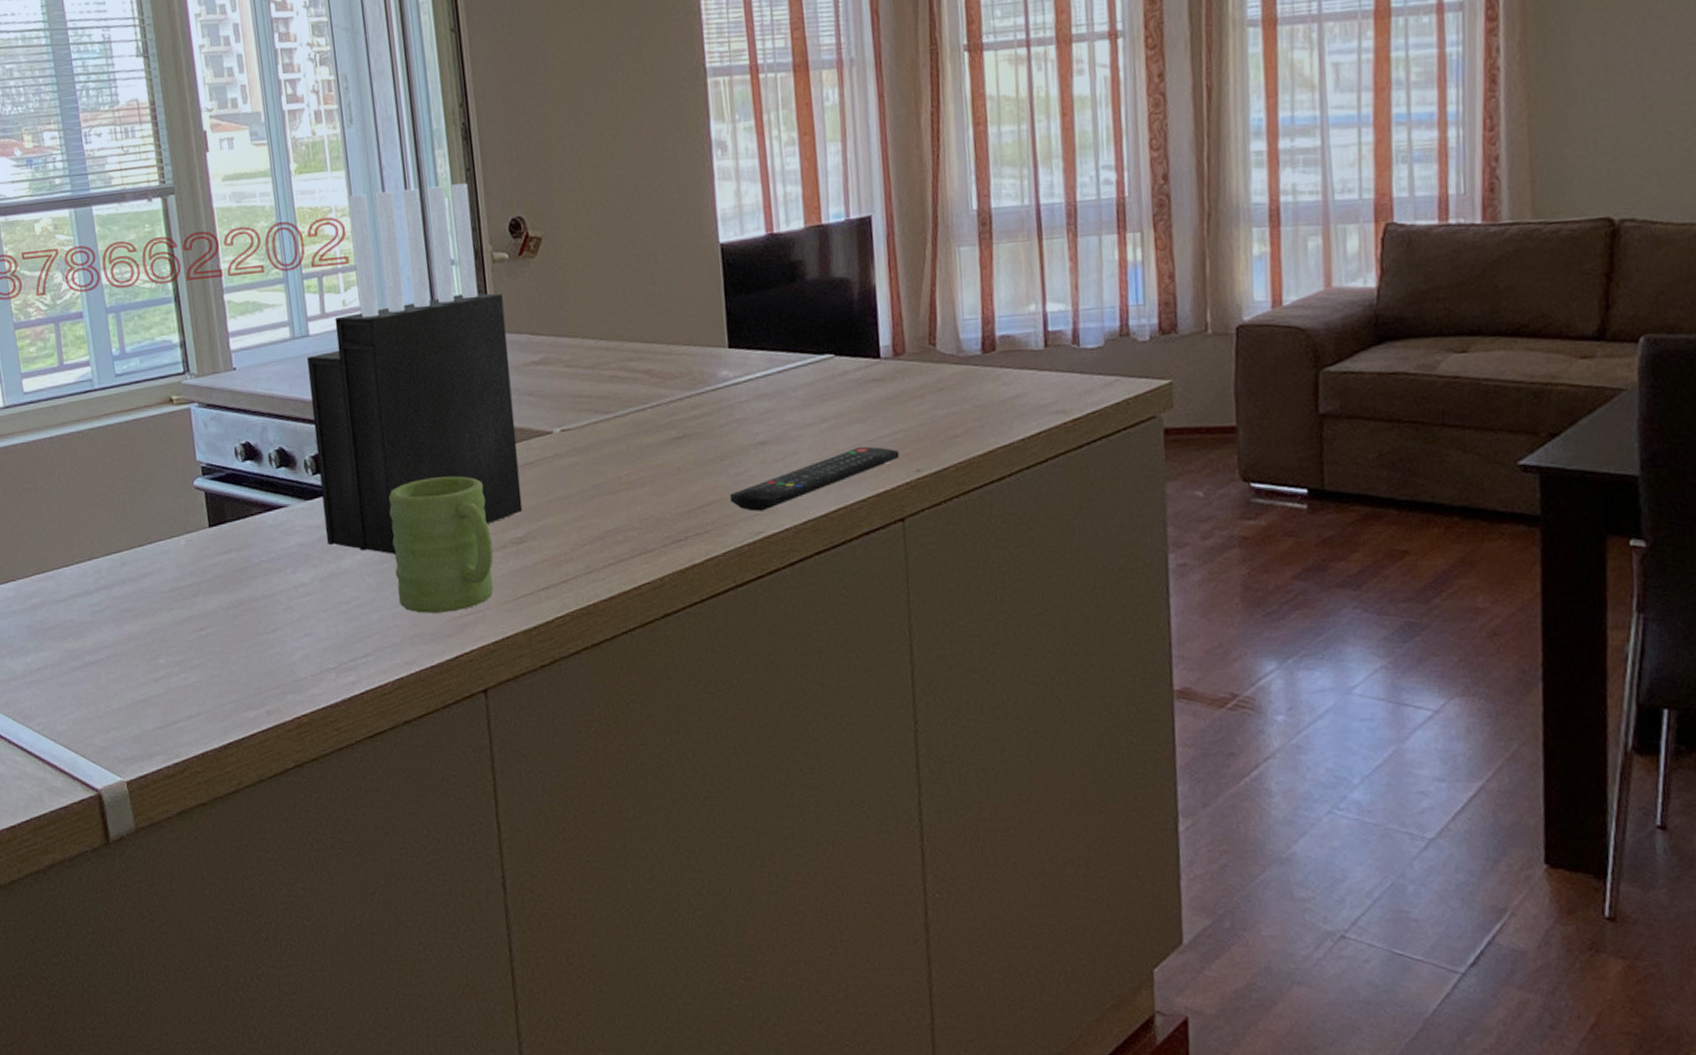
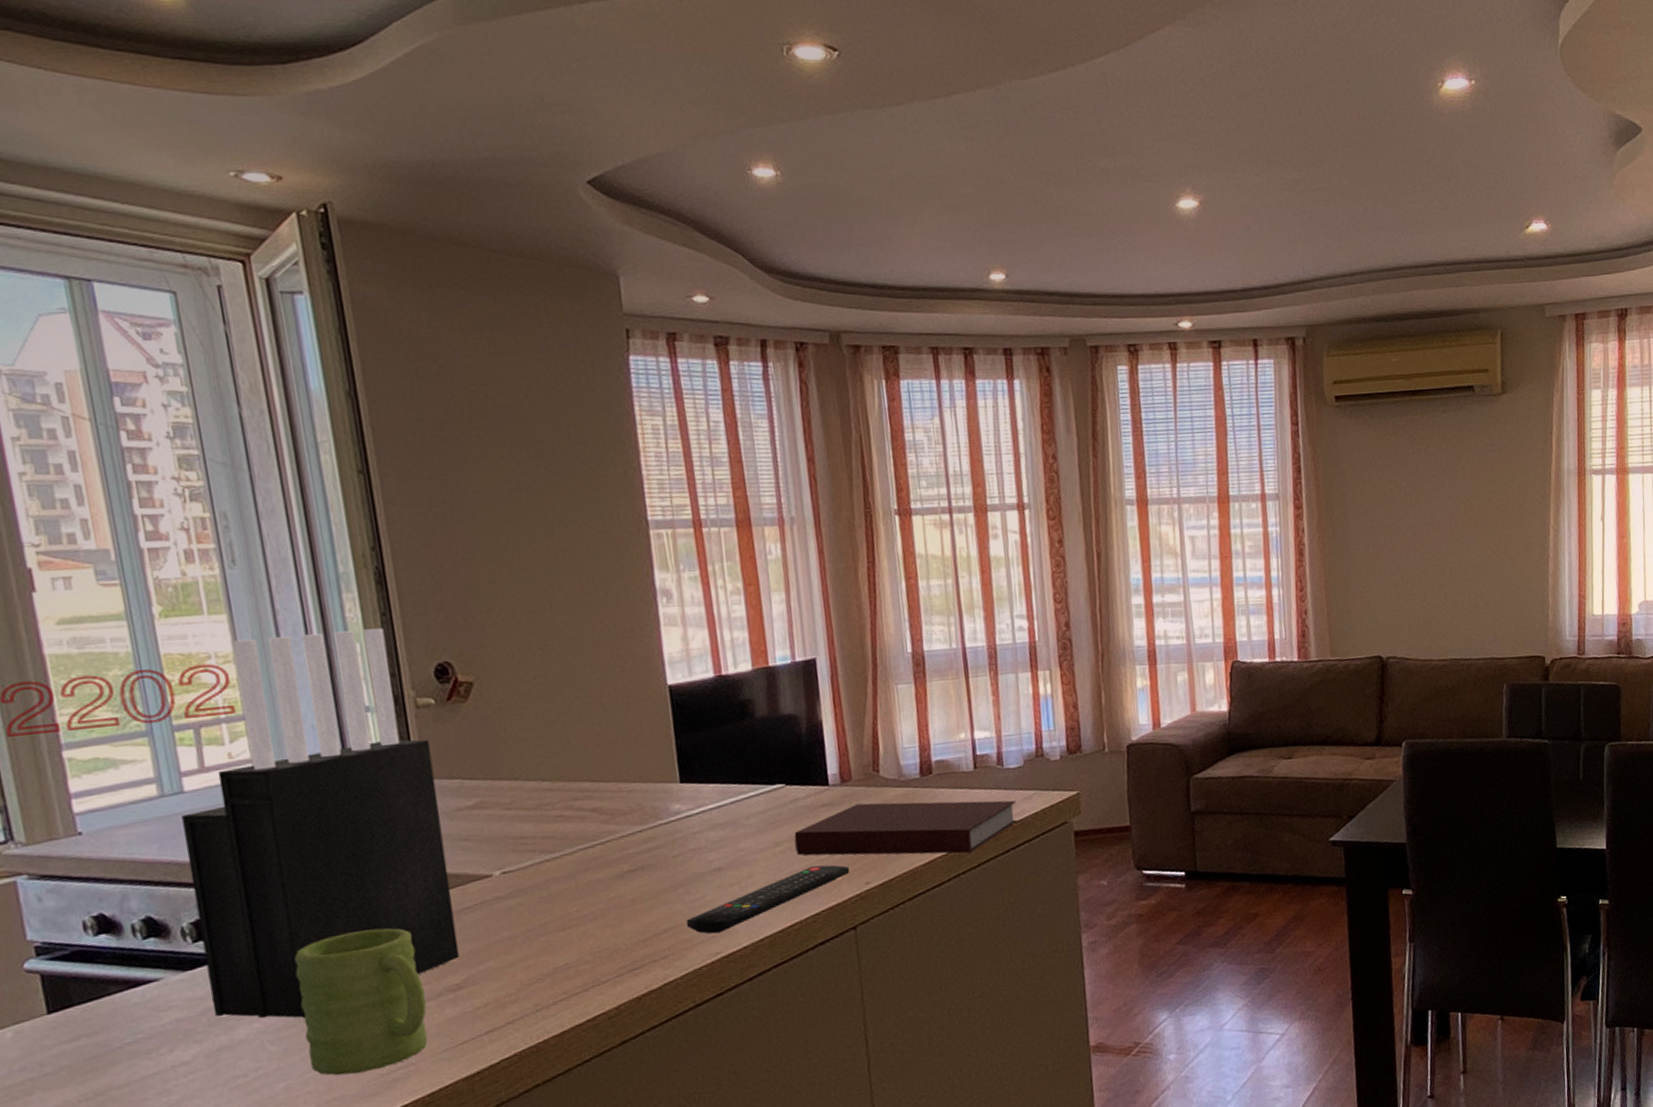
notebook: none [841,380,1094,445] -> present [794,800,1018,856]

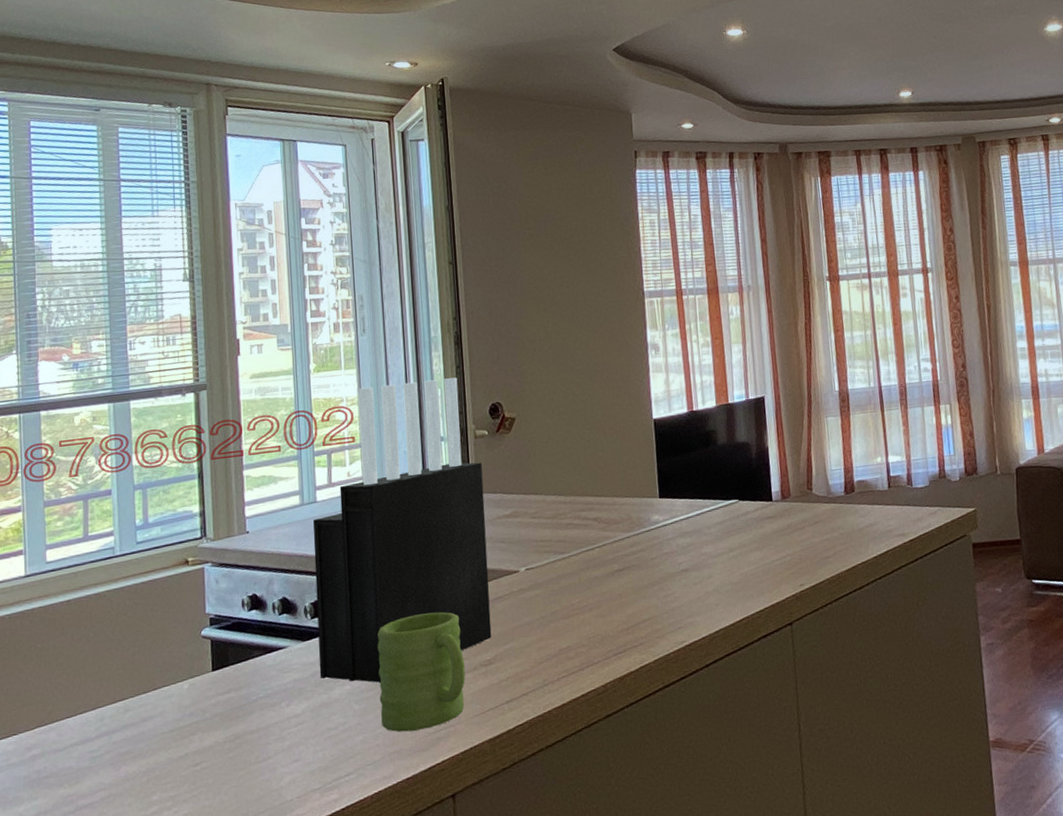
remote control: present [686,864,850,934] -> none [659,568,788,625]
notebook: present [794,800,1018,856] -> none [744,515,925,561]

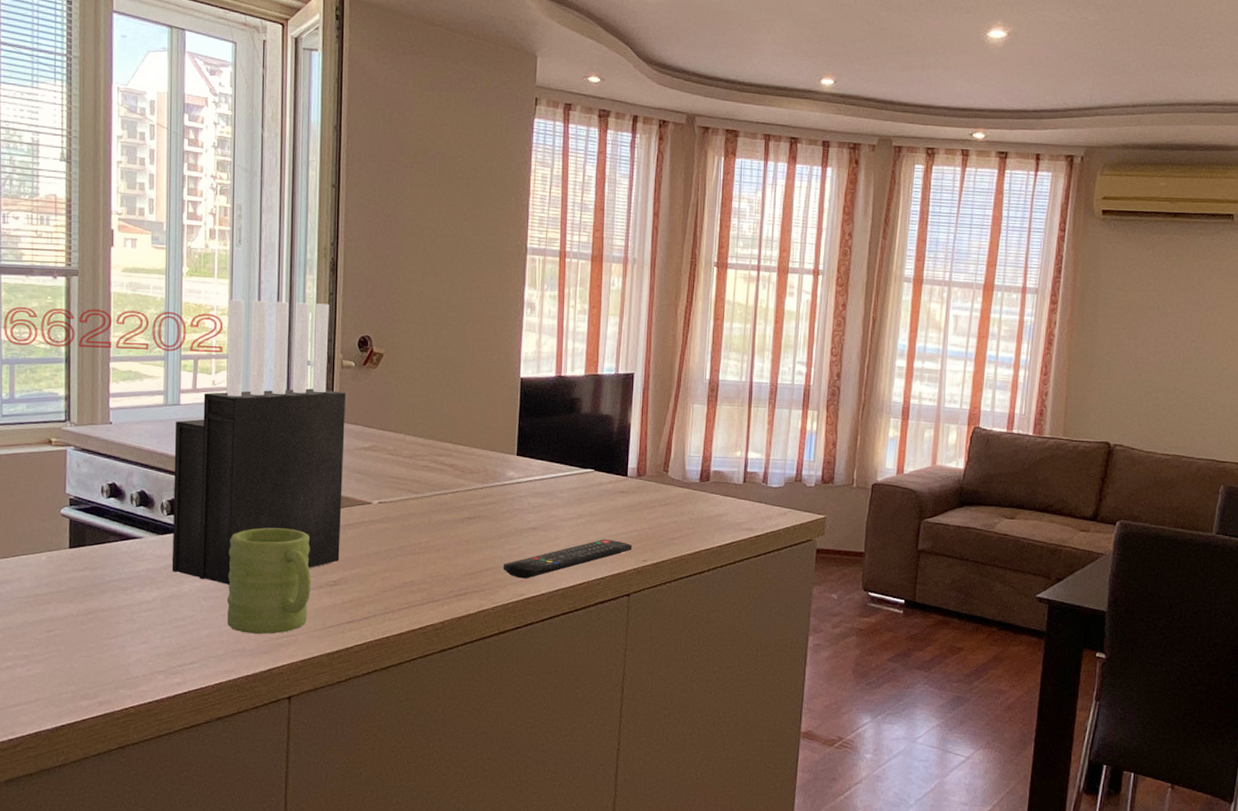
remote control: none [659,568,788,625] -> present [503,539,632,579]

